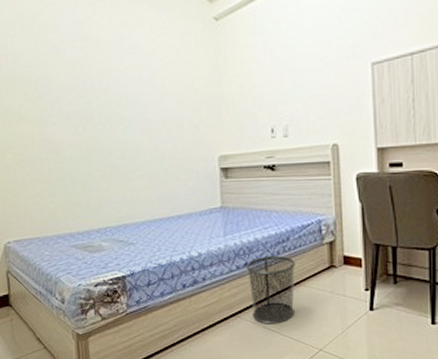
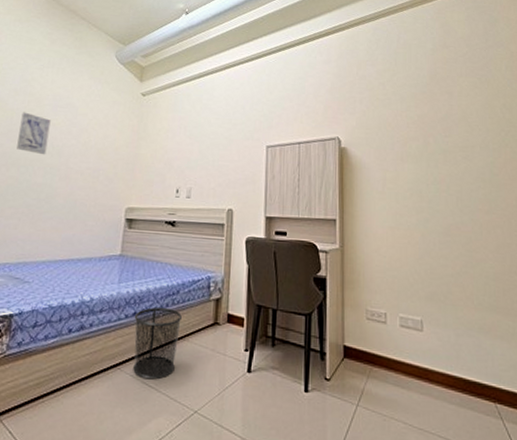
wall art: none [84,60,121,108] -> present [16,112,51,155]

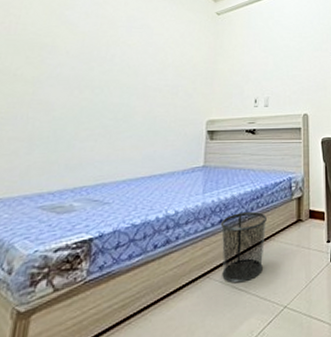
wall art: present [16,112,51,155] -> none [90,34,126,76]

